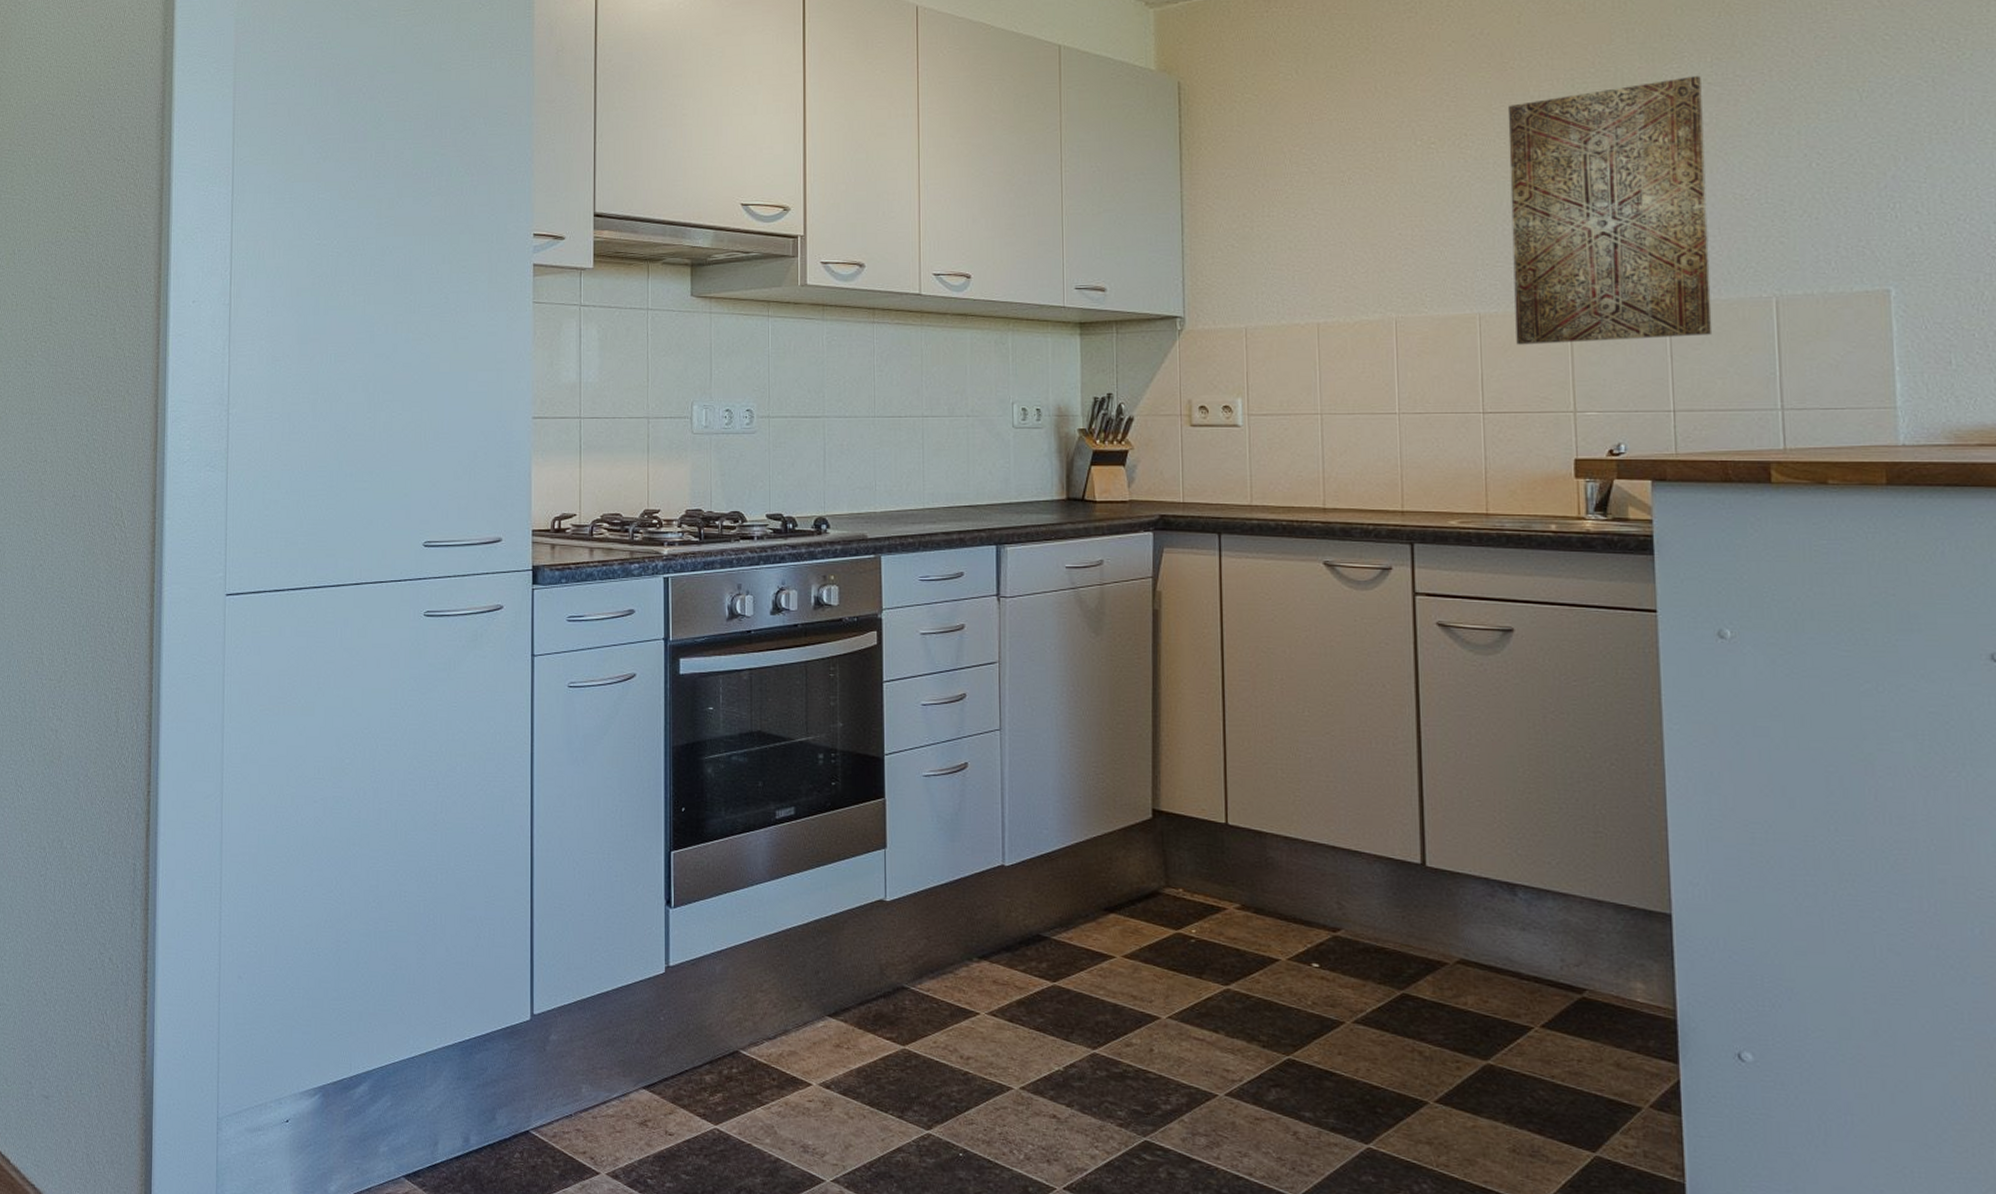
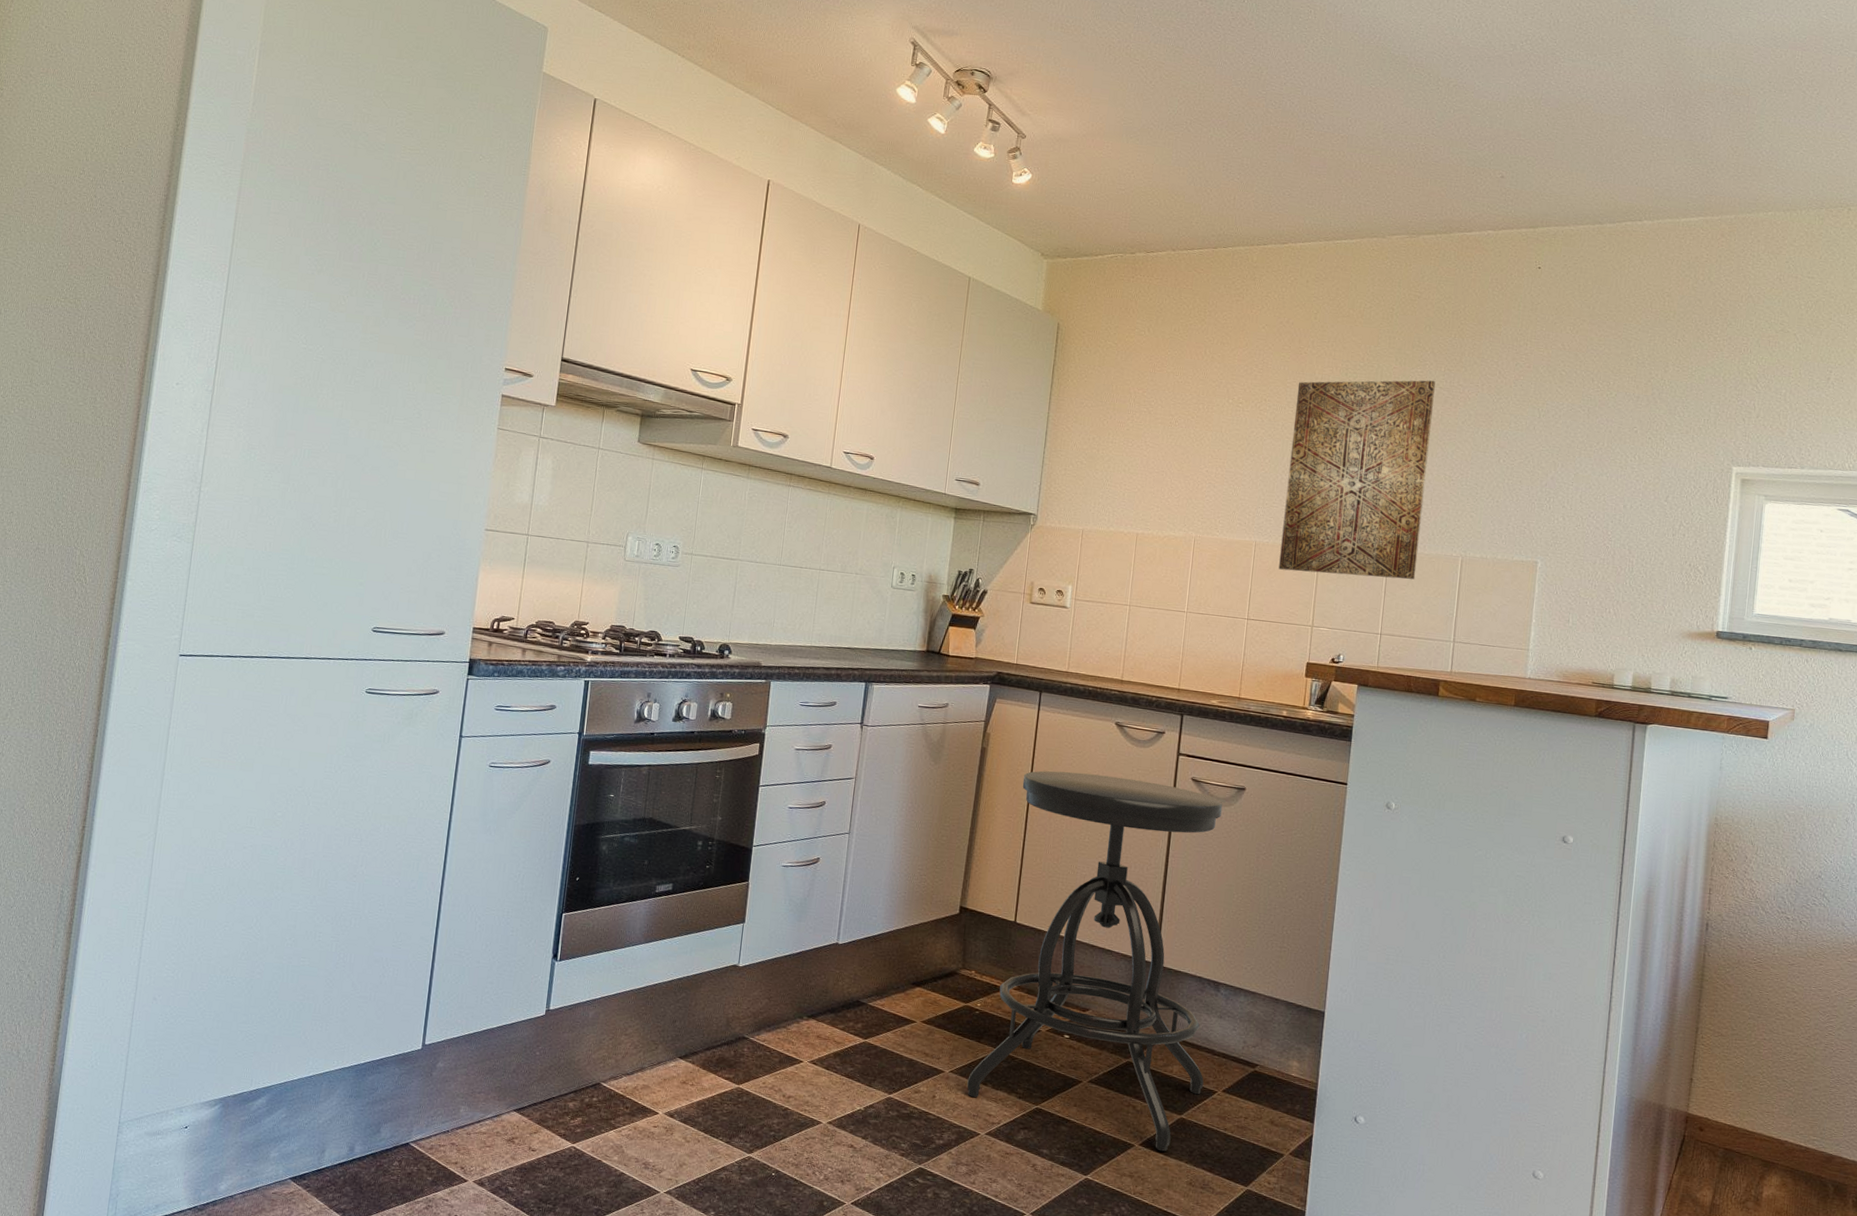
stool: none [1192,629,1513,1110] -> present [967,771,1223,1152]

